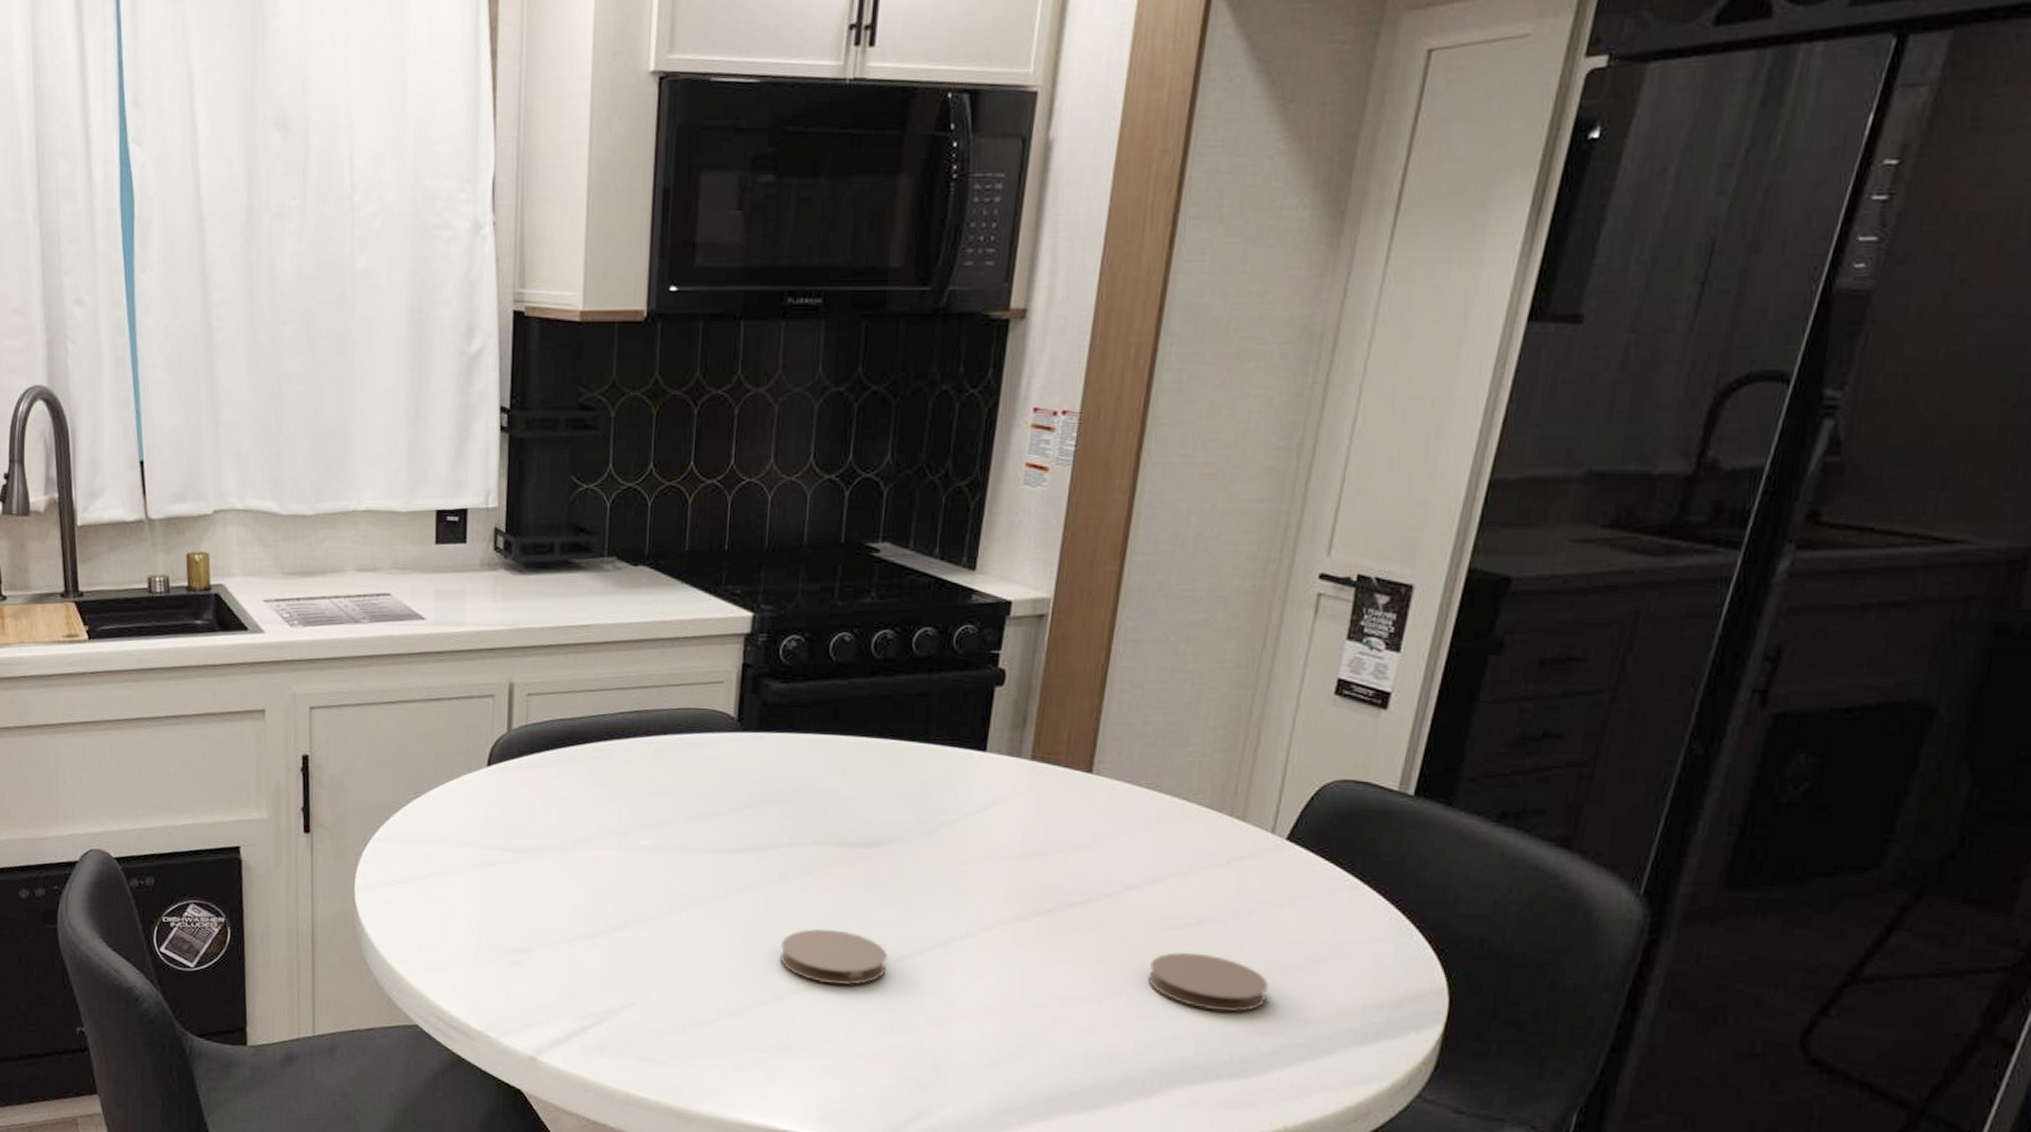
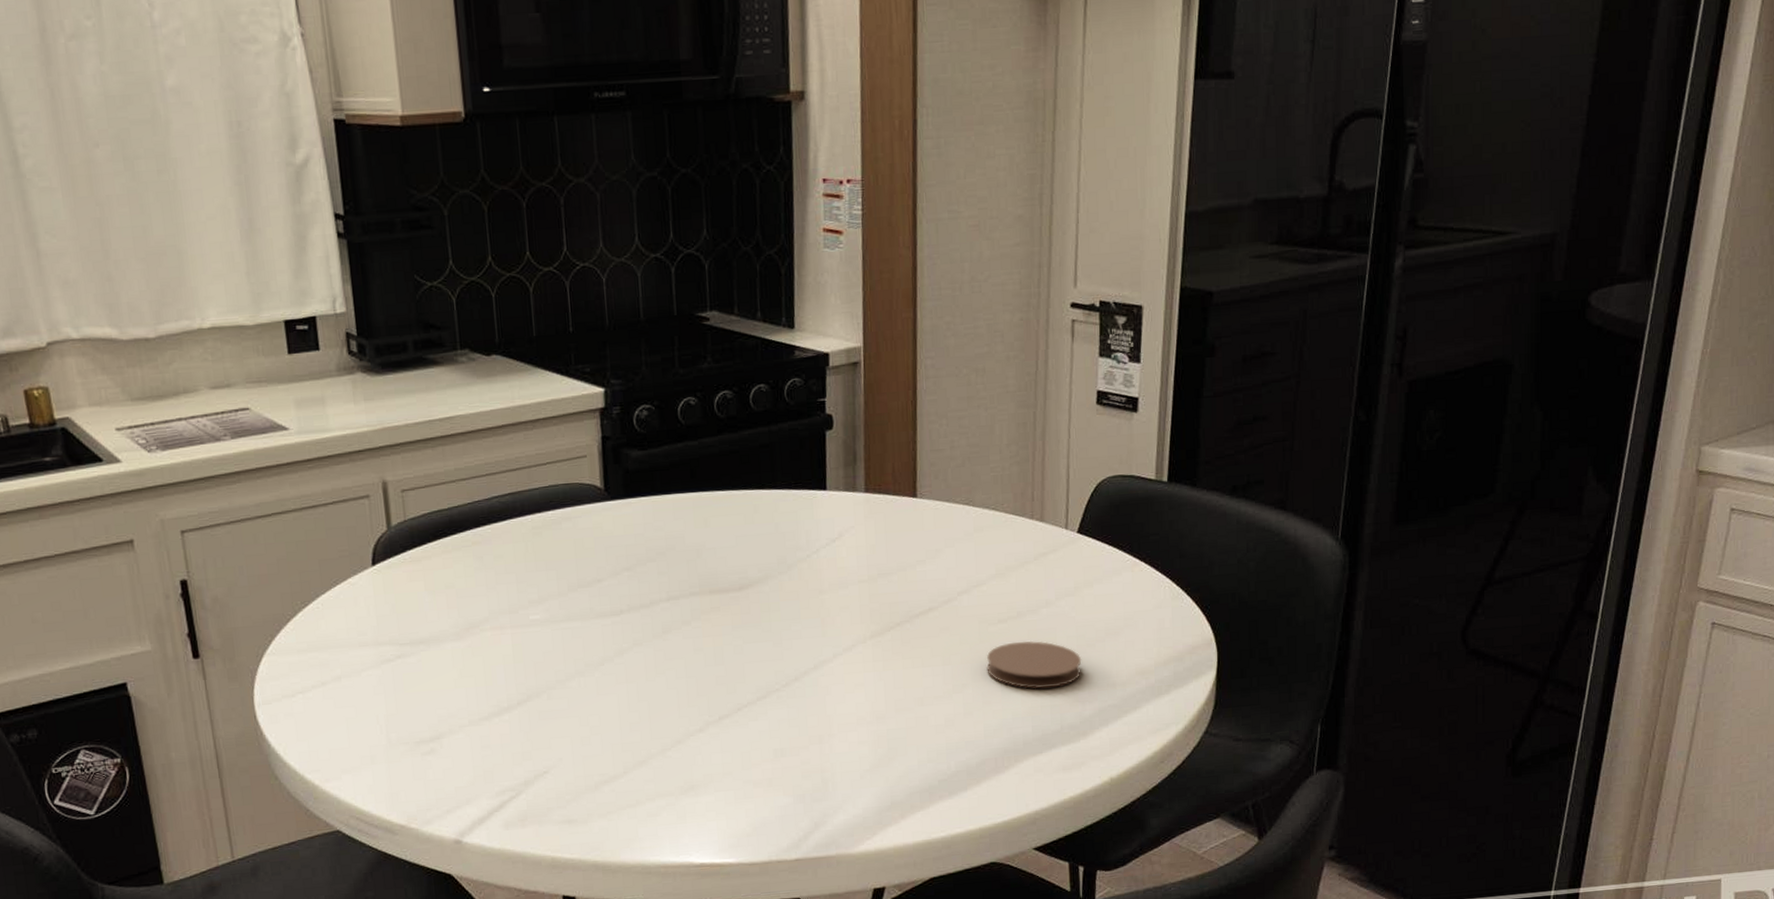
coaster: present [779,929,888,986] -> none [673,671,769,722]

